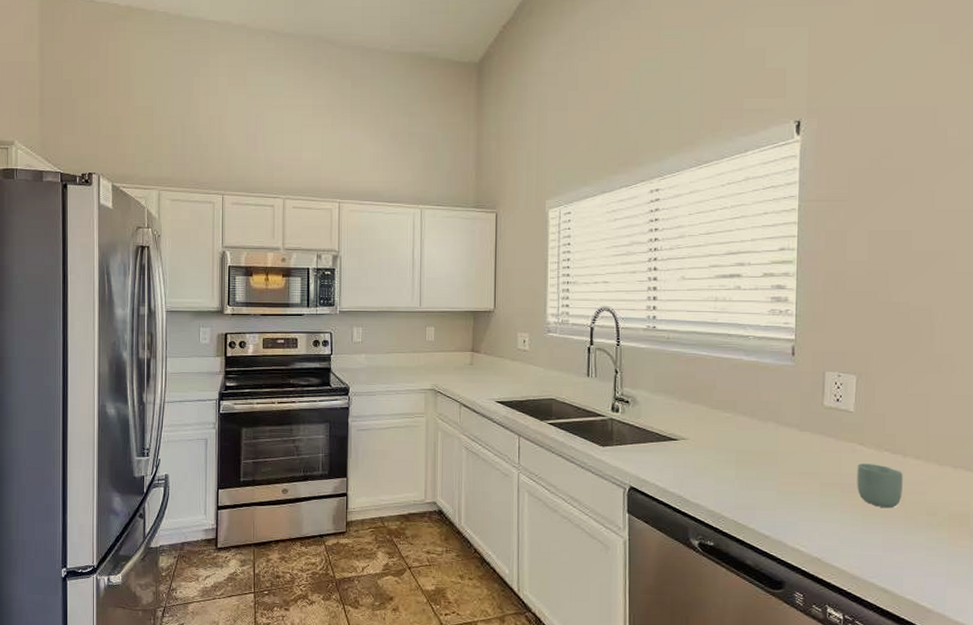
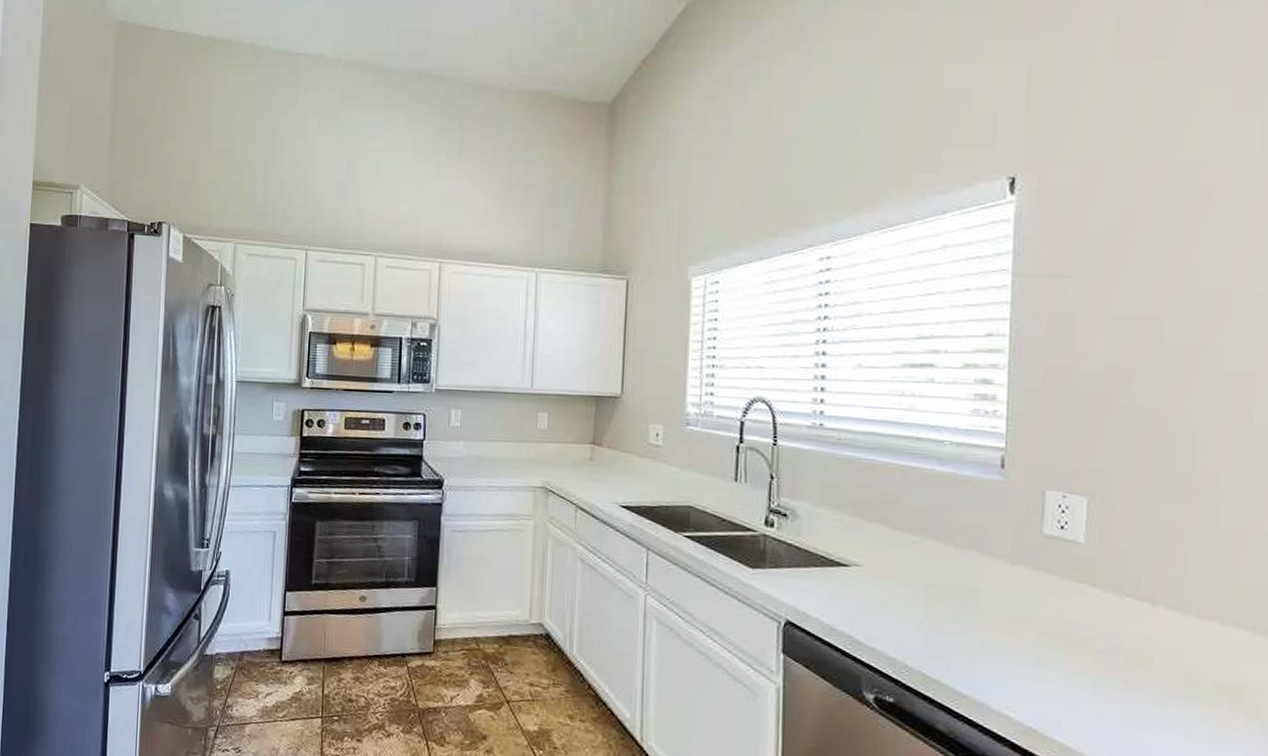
cup: present [857,463,903,508] -> none [1087,610,1151,671]

